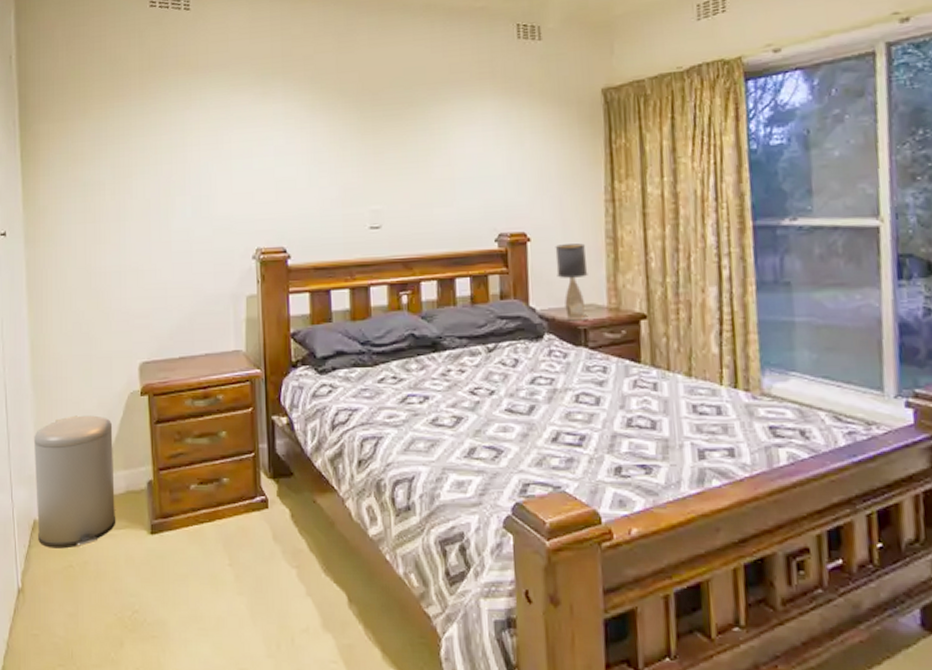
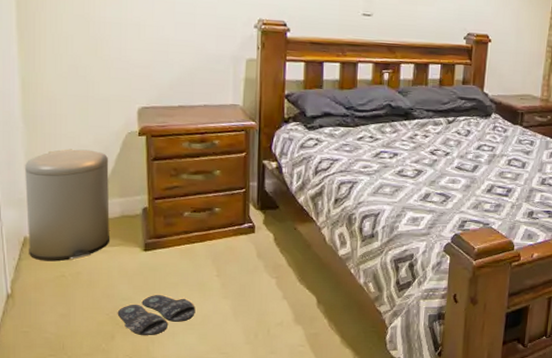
slippers: none [125,588,208,643] -> present [117,294,195,335]
table lamp: present [555,243,588,321] -> none [507,47,531,106]

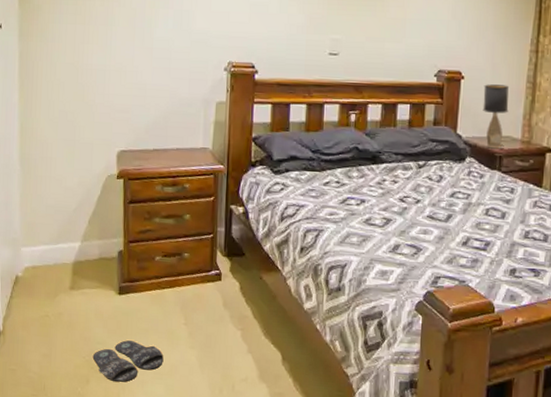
pedal bin: present [24,148,111,262] -> none [19,190,91,301]
table lamp: none [507,47,531,106] -> present [482,84,509,149]

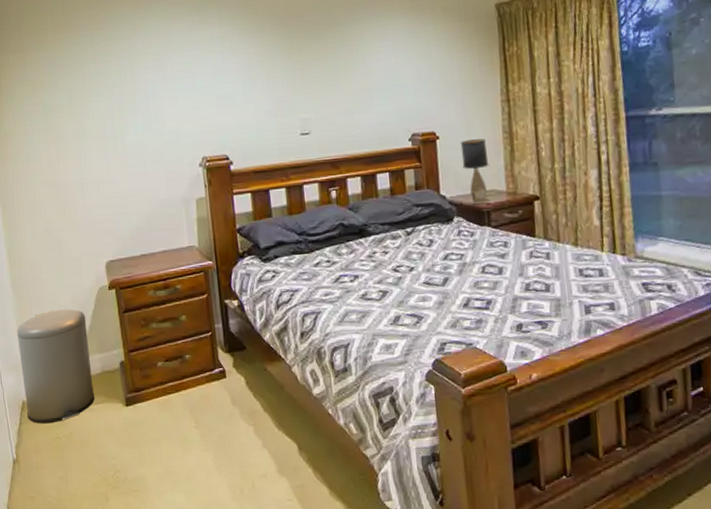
pedal bin: none [19,190,91,301] -> present [16,309,95,424]
slippers: present [92,339,164,382] -> none [108,450,180,495]

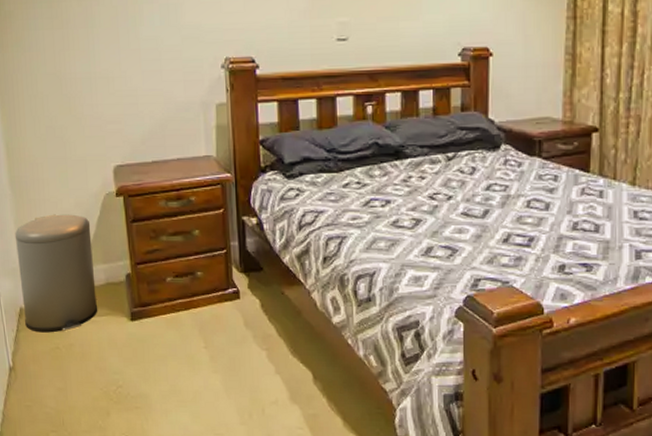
table lamp: present [460,138,489,205] -> none [516,59,546,133]

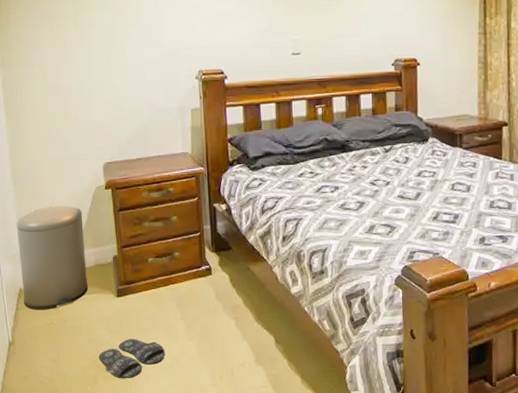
slippers: none [110,367,186,412] -> present [98,338,165,378]

